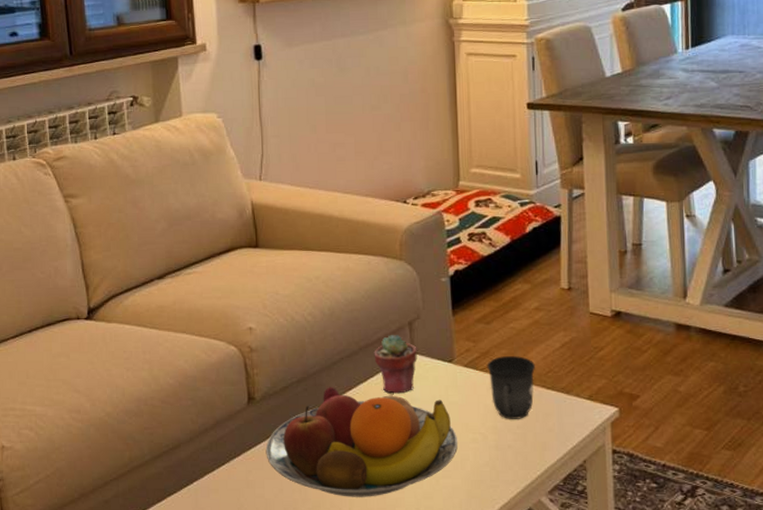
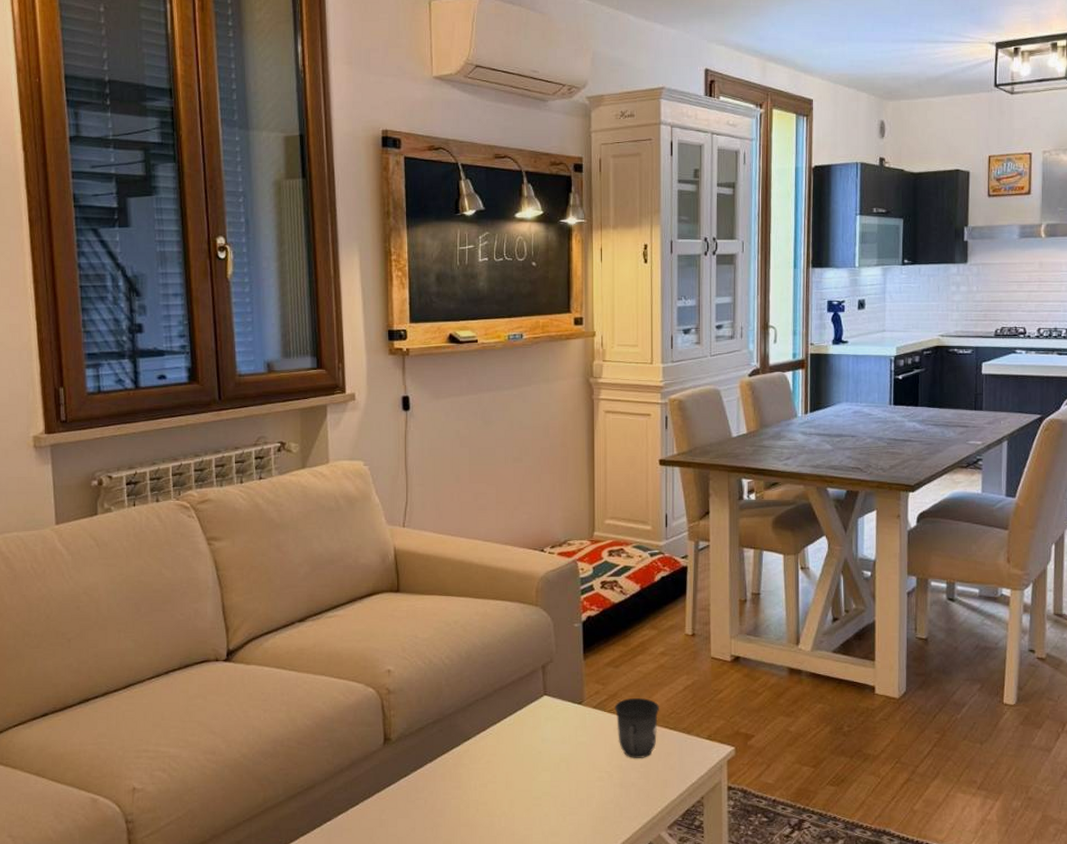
fruit bowl: present [265,386,459,497] -> none [399,727,585,835]
potted succulent: present [374,334,418,394] -> none [508,677,549,734]

